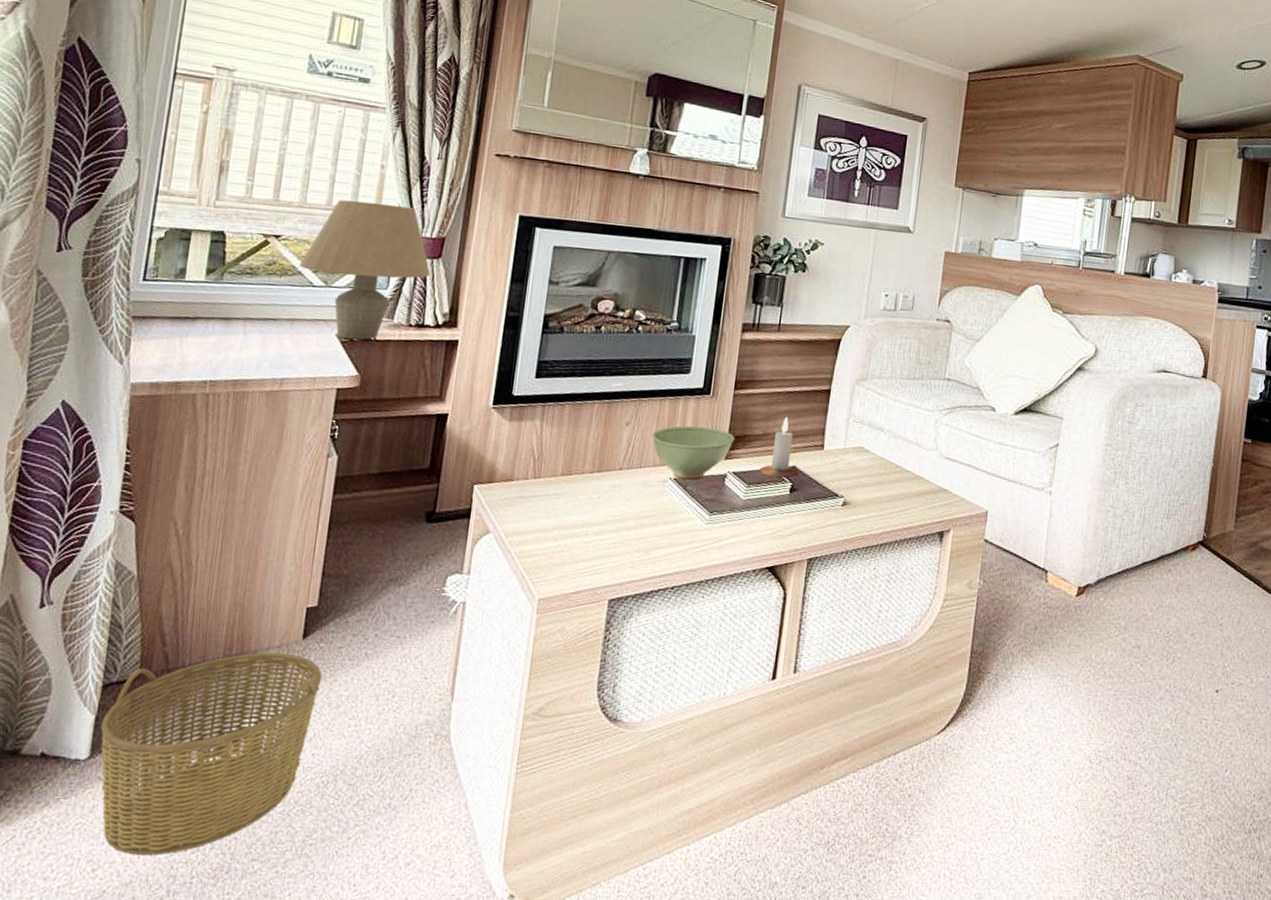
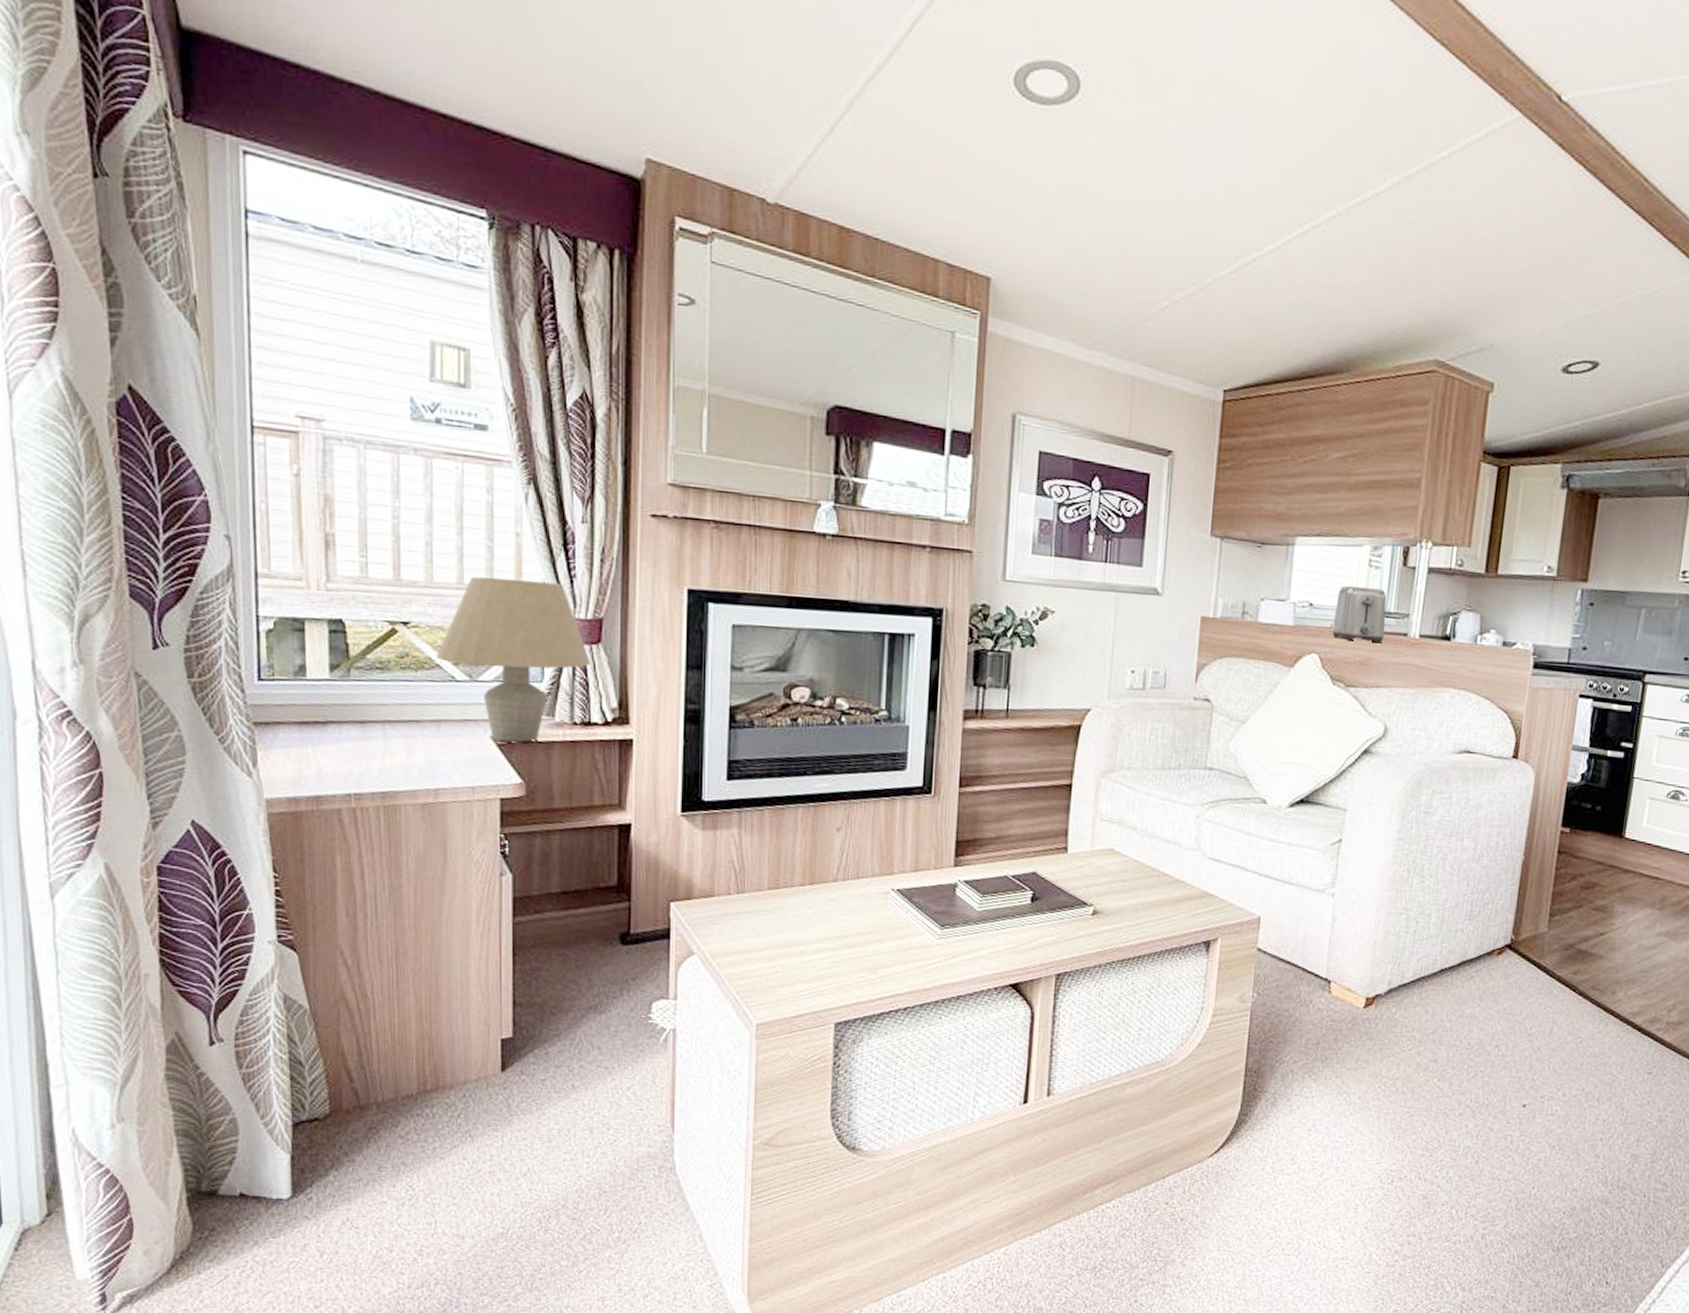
basket: present [100,652,322,855] -> none [298,1086,528,1291]
bowl: present [652,425,735,481] -> none [867,829,964,892]
candle: present [759,417,799,479] -> none [994,817,1040,887]
toaster: none [1052,230,1098,278] -> present [1332,585,1387,644]

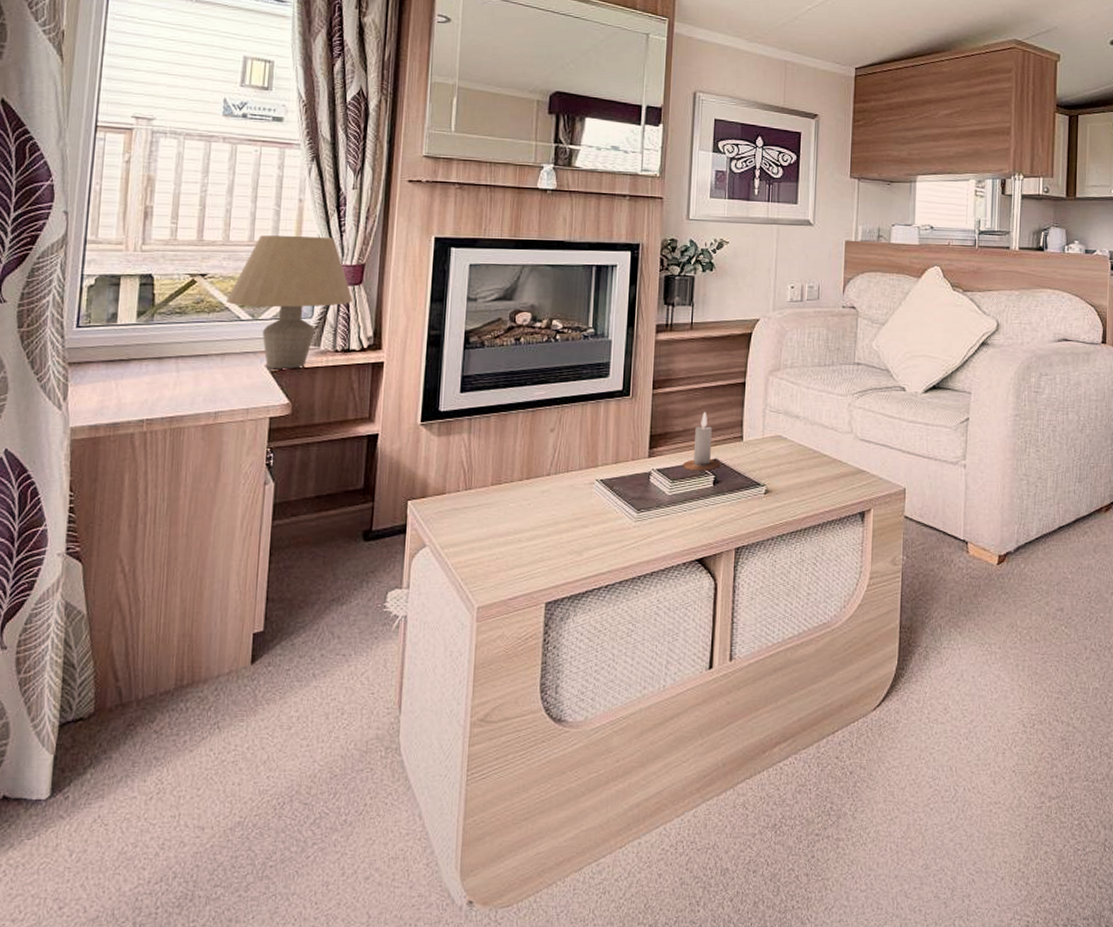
candle: none [994,817,1040,887] -> present [682,412,721,472]
toaster: present [1332,585,1387,644] -> none [949,211,992,256]

